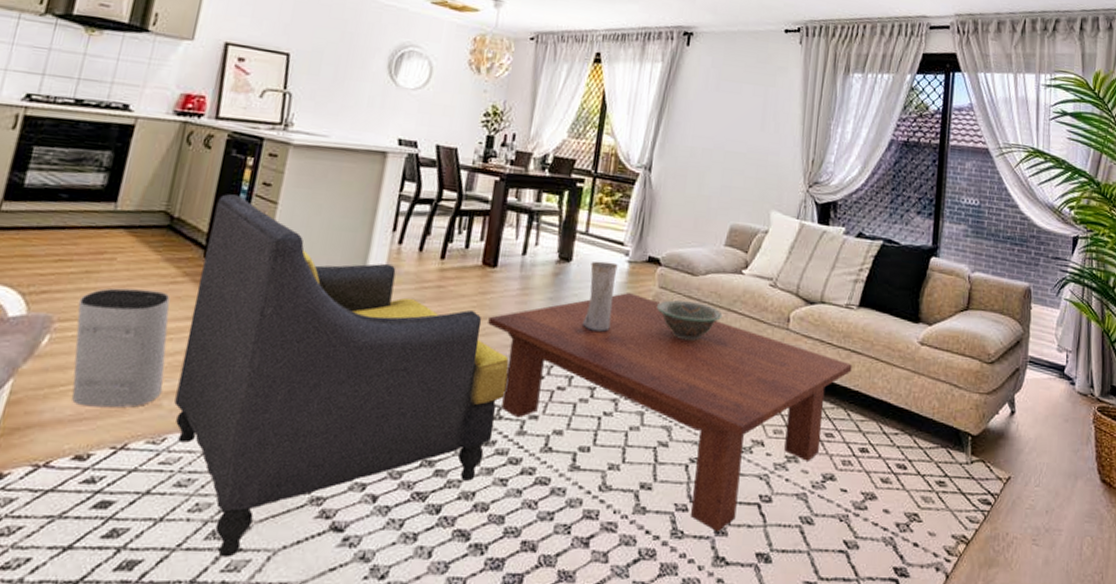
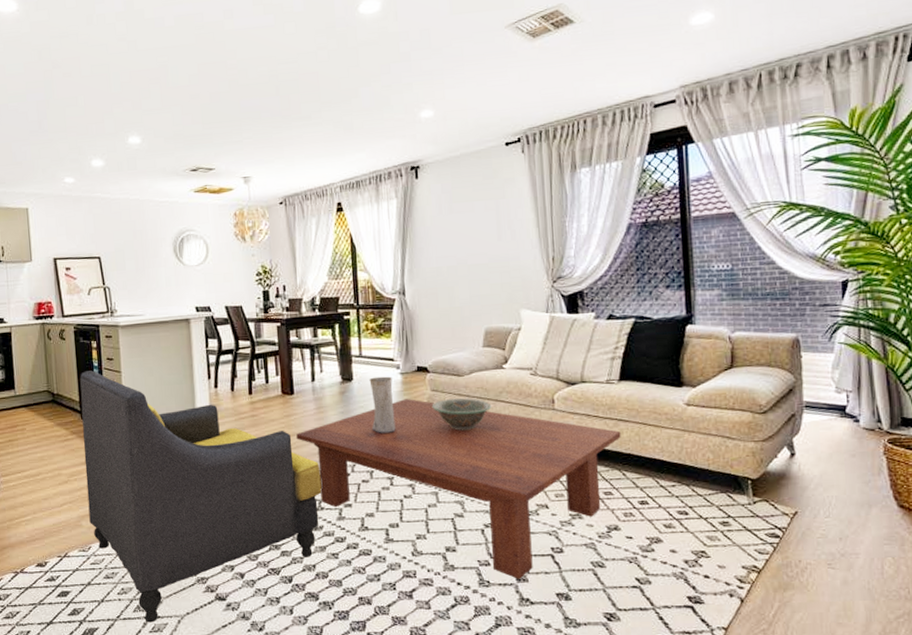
air purifier: present [72,287,170,408] -> none [10,447,80,531]

